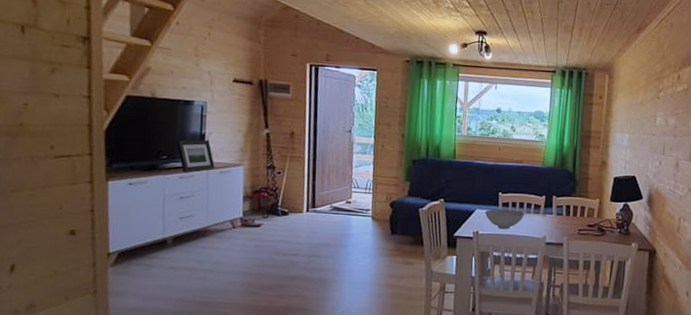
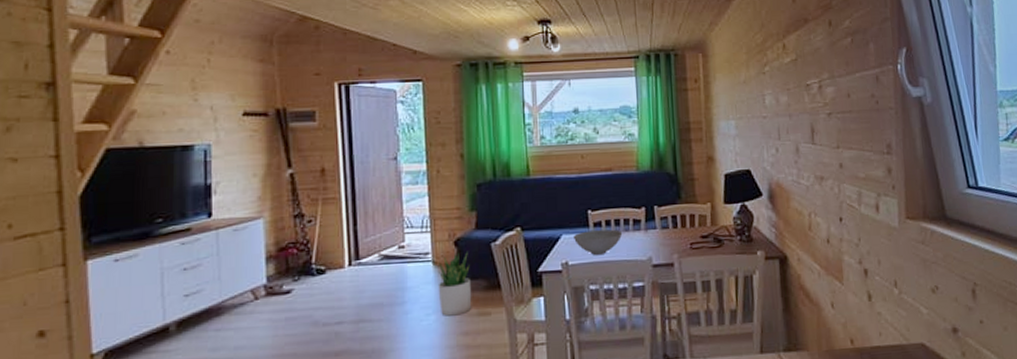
picture frame: present [176,139,215,172] -> none [174,191,226,236]
planter: none [374,212,401,261] -> present [439,250,472,316]

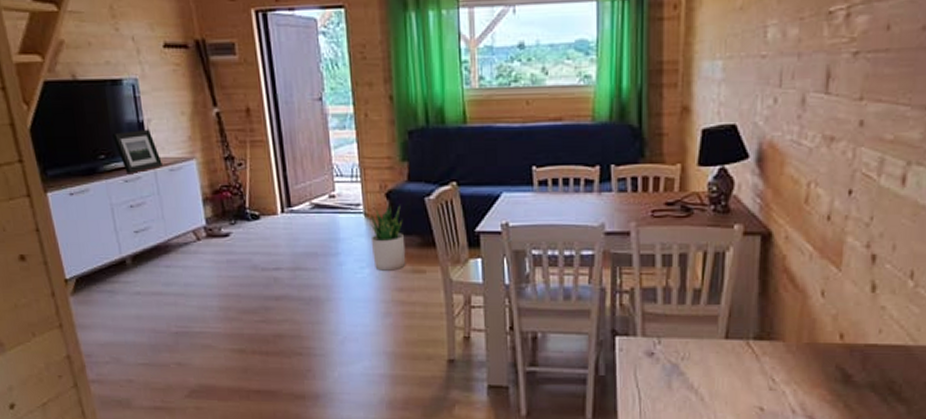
picture frame: none [174,191,226,236] -> present [112,129,163,173]
bowl: present [573,229,623,255] -> none [514,190,572,217]

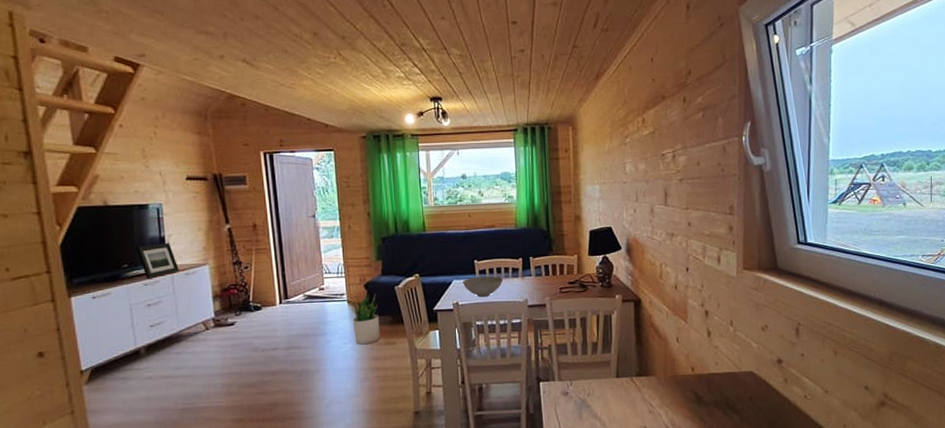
bowl: none [514,190,572,217] -> present [462,276,504,297]

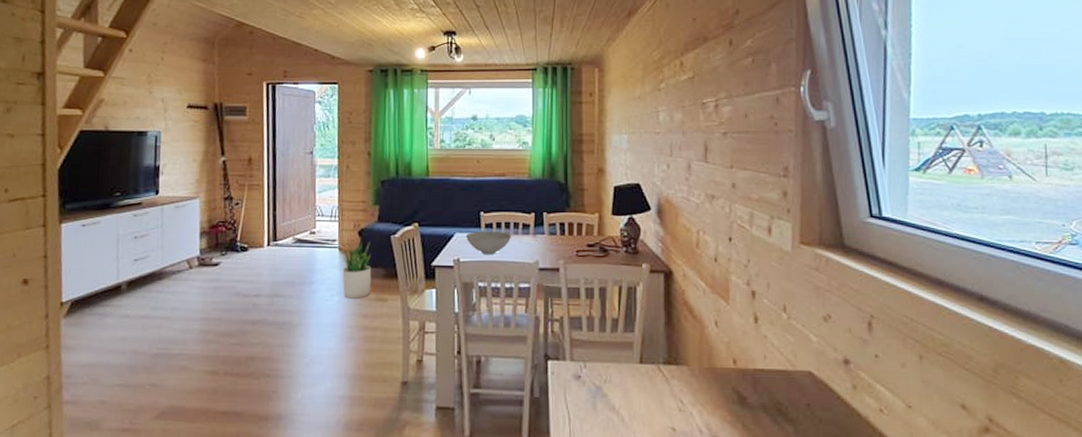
picture frame: present [136,242,179,278] -> none [130,172,170,209]

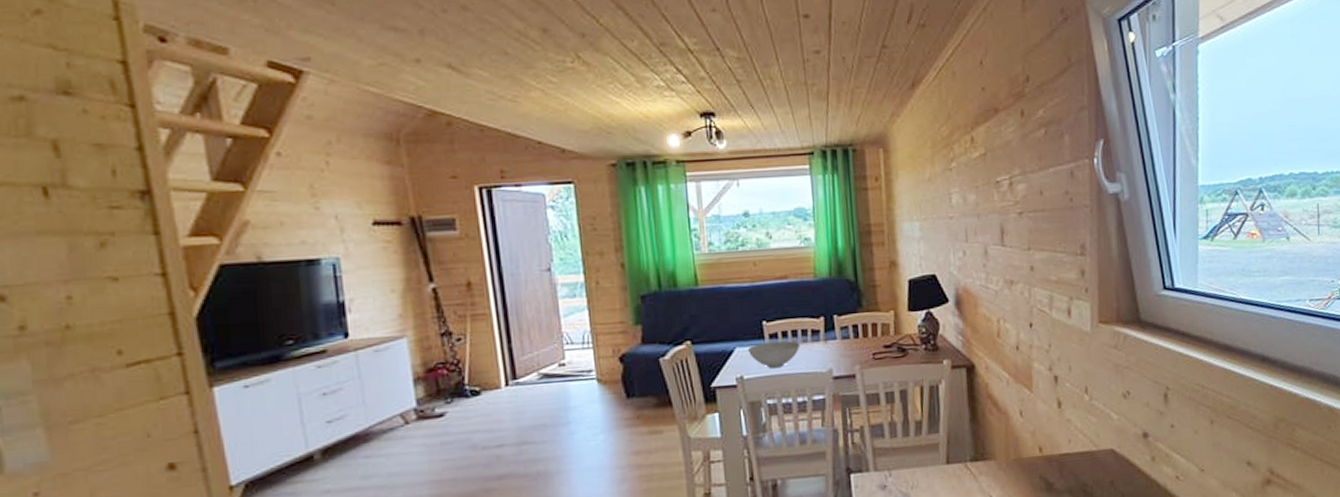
planter: present [343,240,372,299] -> none [604,366,642,436]

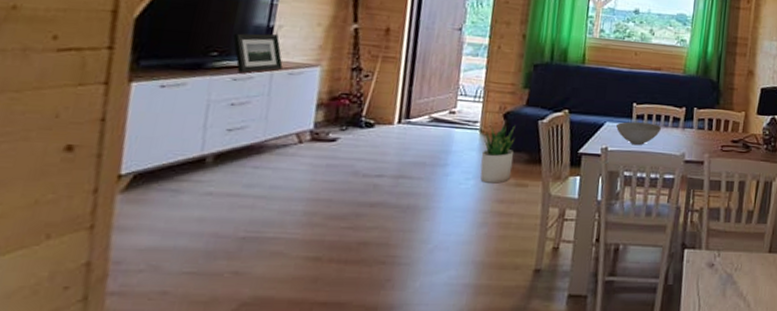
picture frame: none [304,309,366,358] -> present [233,33,283,73]
planter: none [604,366,642,436] -> present [480,124,516,184]

